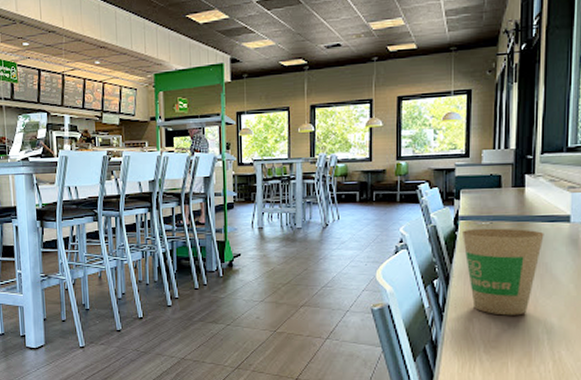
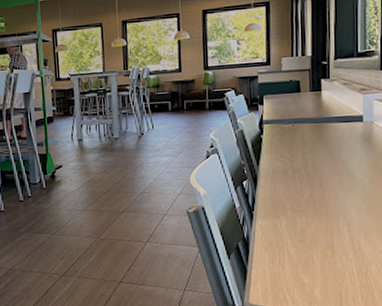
paper cup: present [463,228,544,316] -> none [267,130,341,211]

